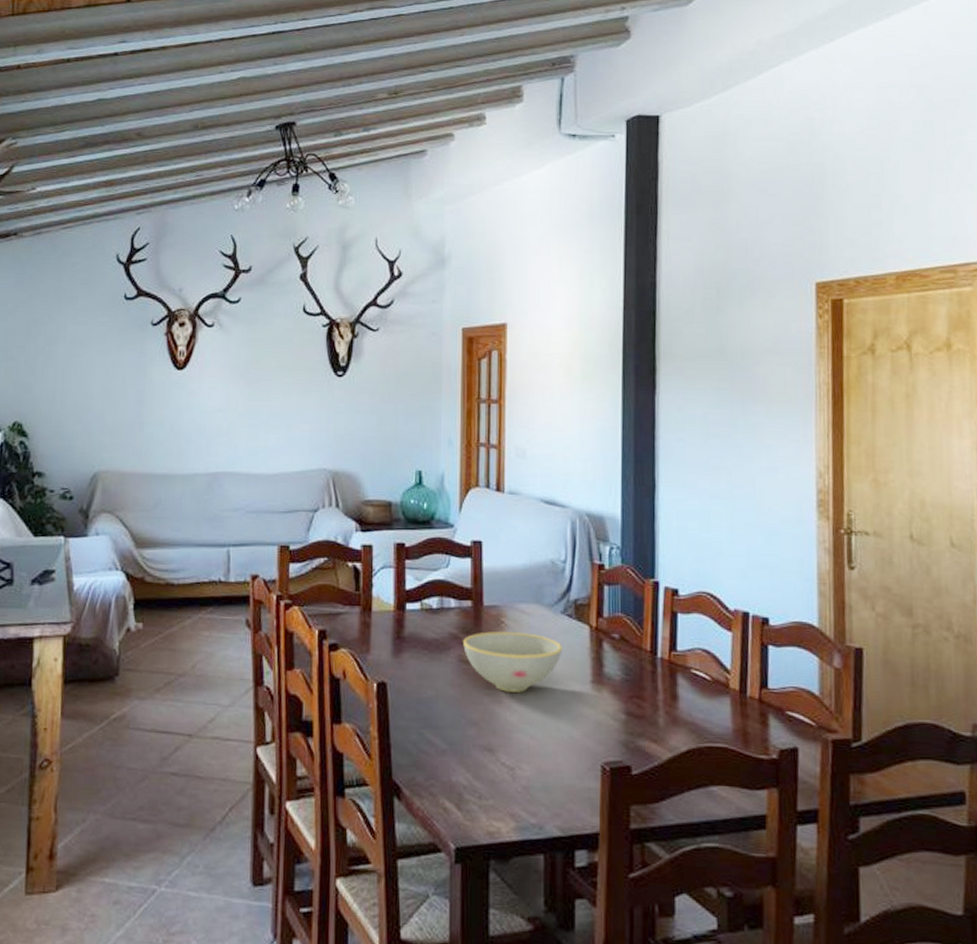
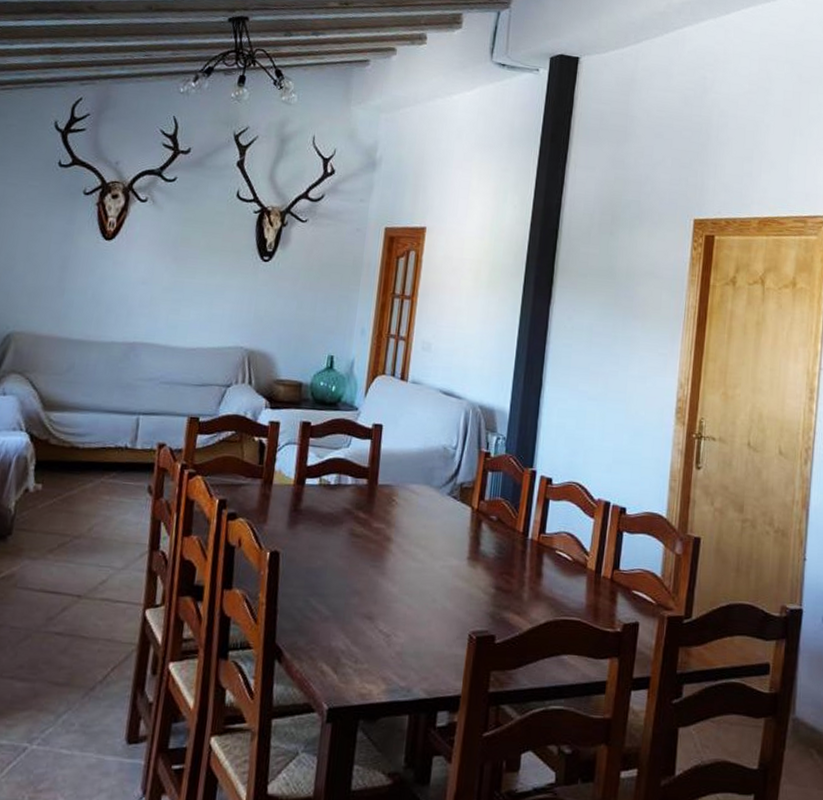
bowl: present [463,631,562,692] -> none [355,508,445,566]

